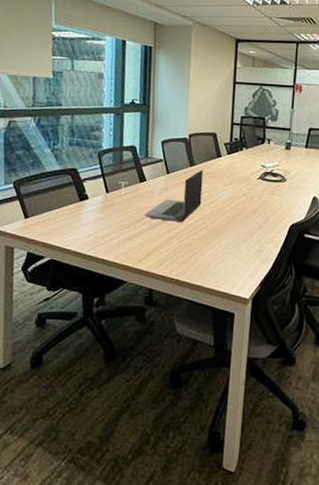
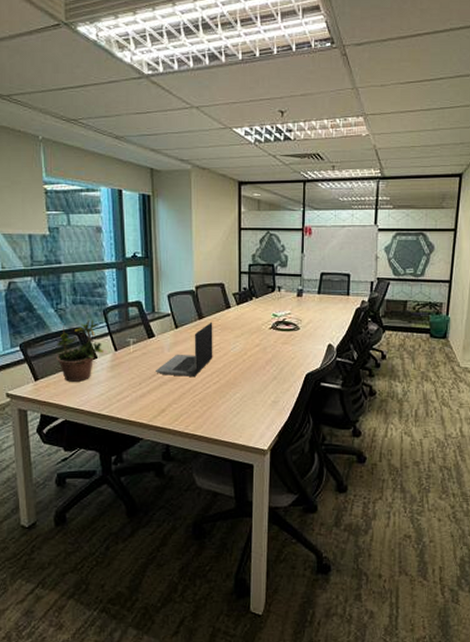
potted plant: none [48,161,95,222] -> present [56,320,104,382]

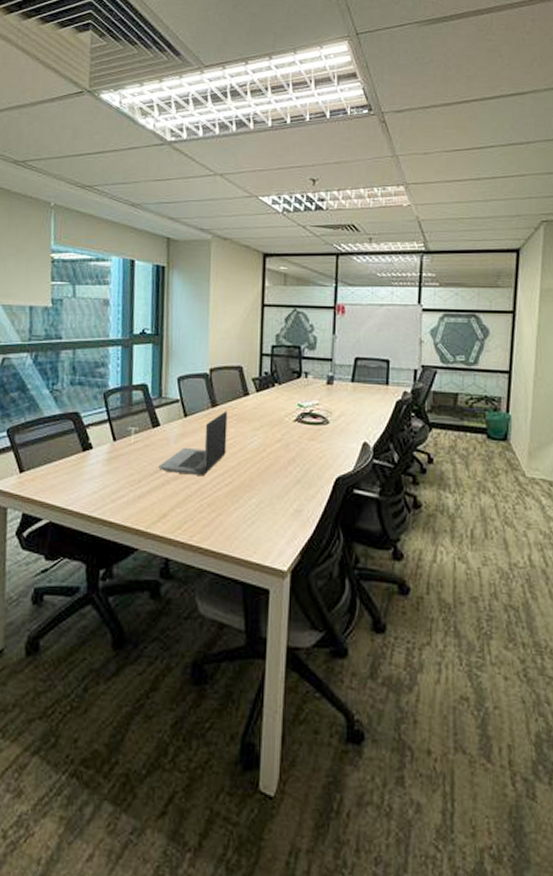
potted plant: present [56,320,104,382] -> none [47,404,101,476]

